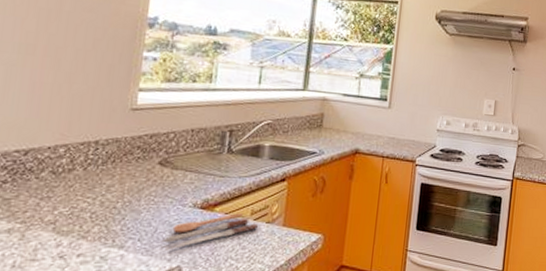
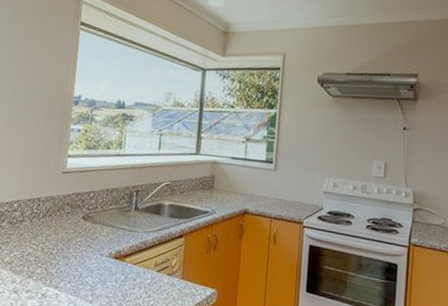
spoon: present [161,213,259,251] -> none [85,264,161,293]

